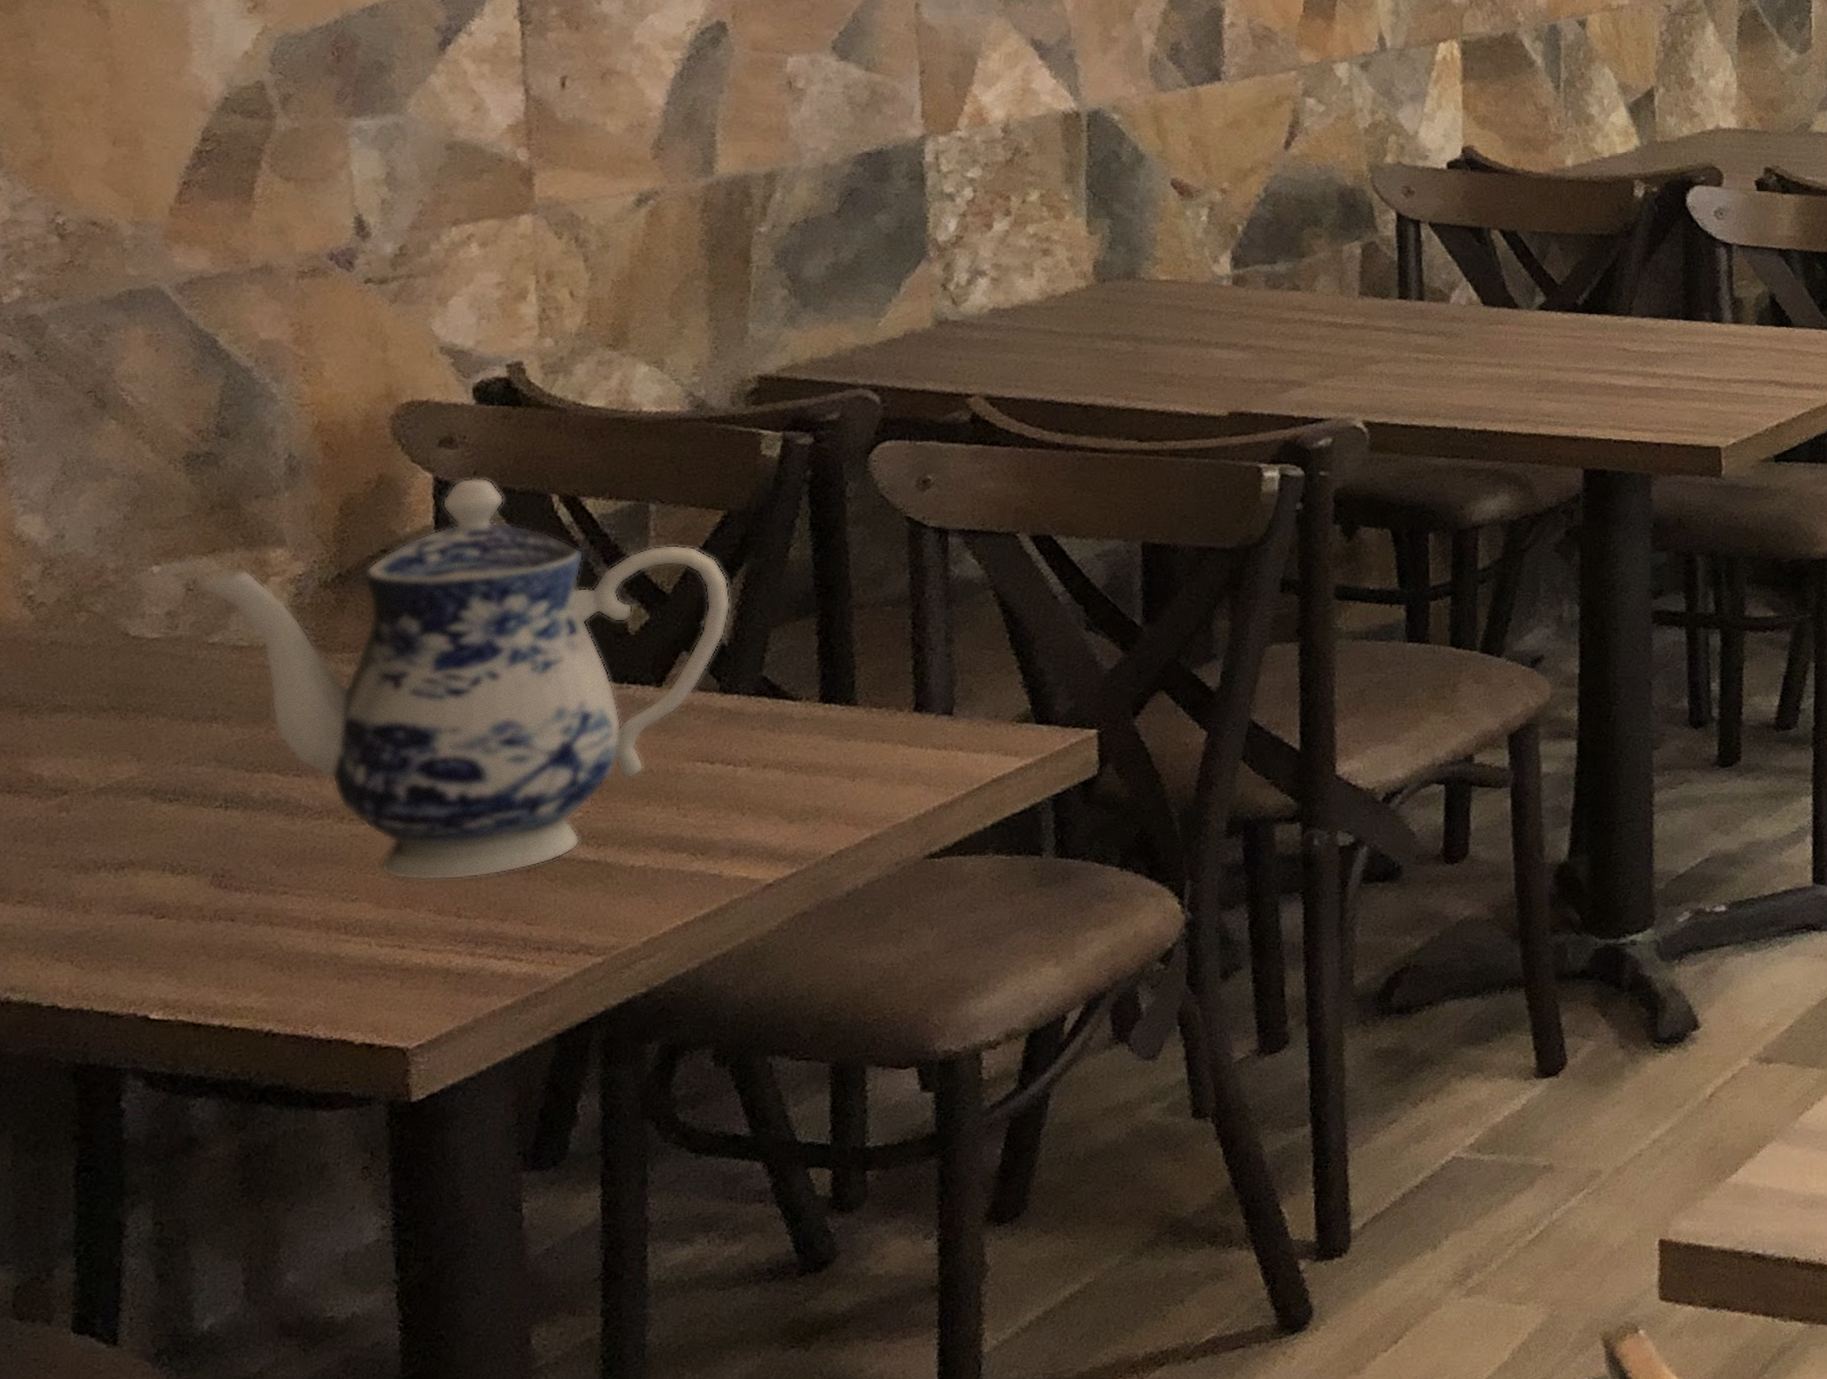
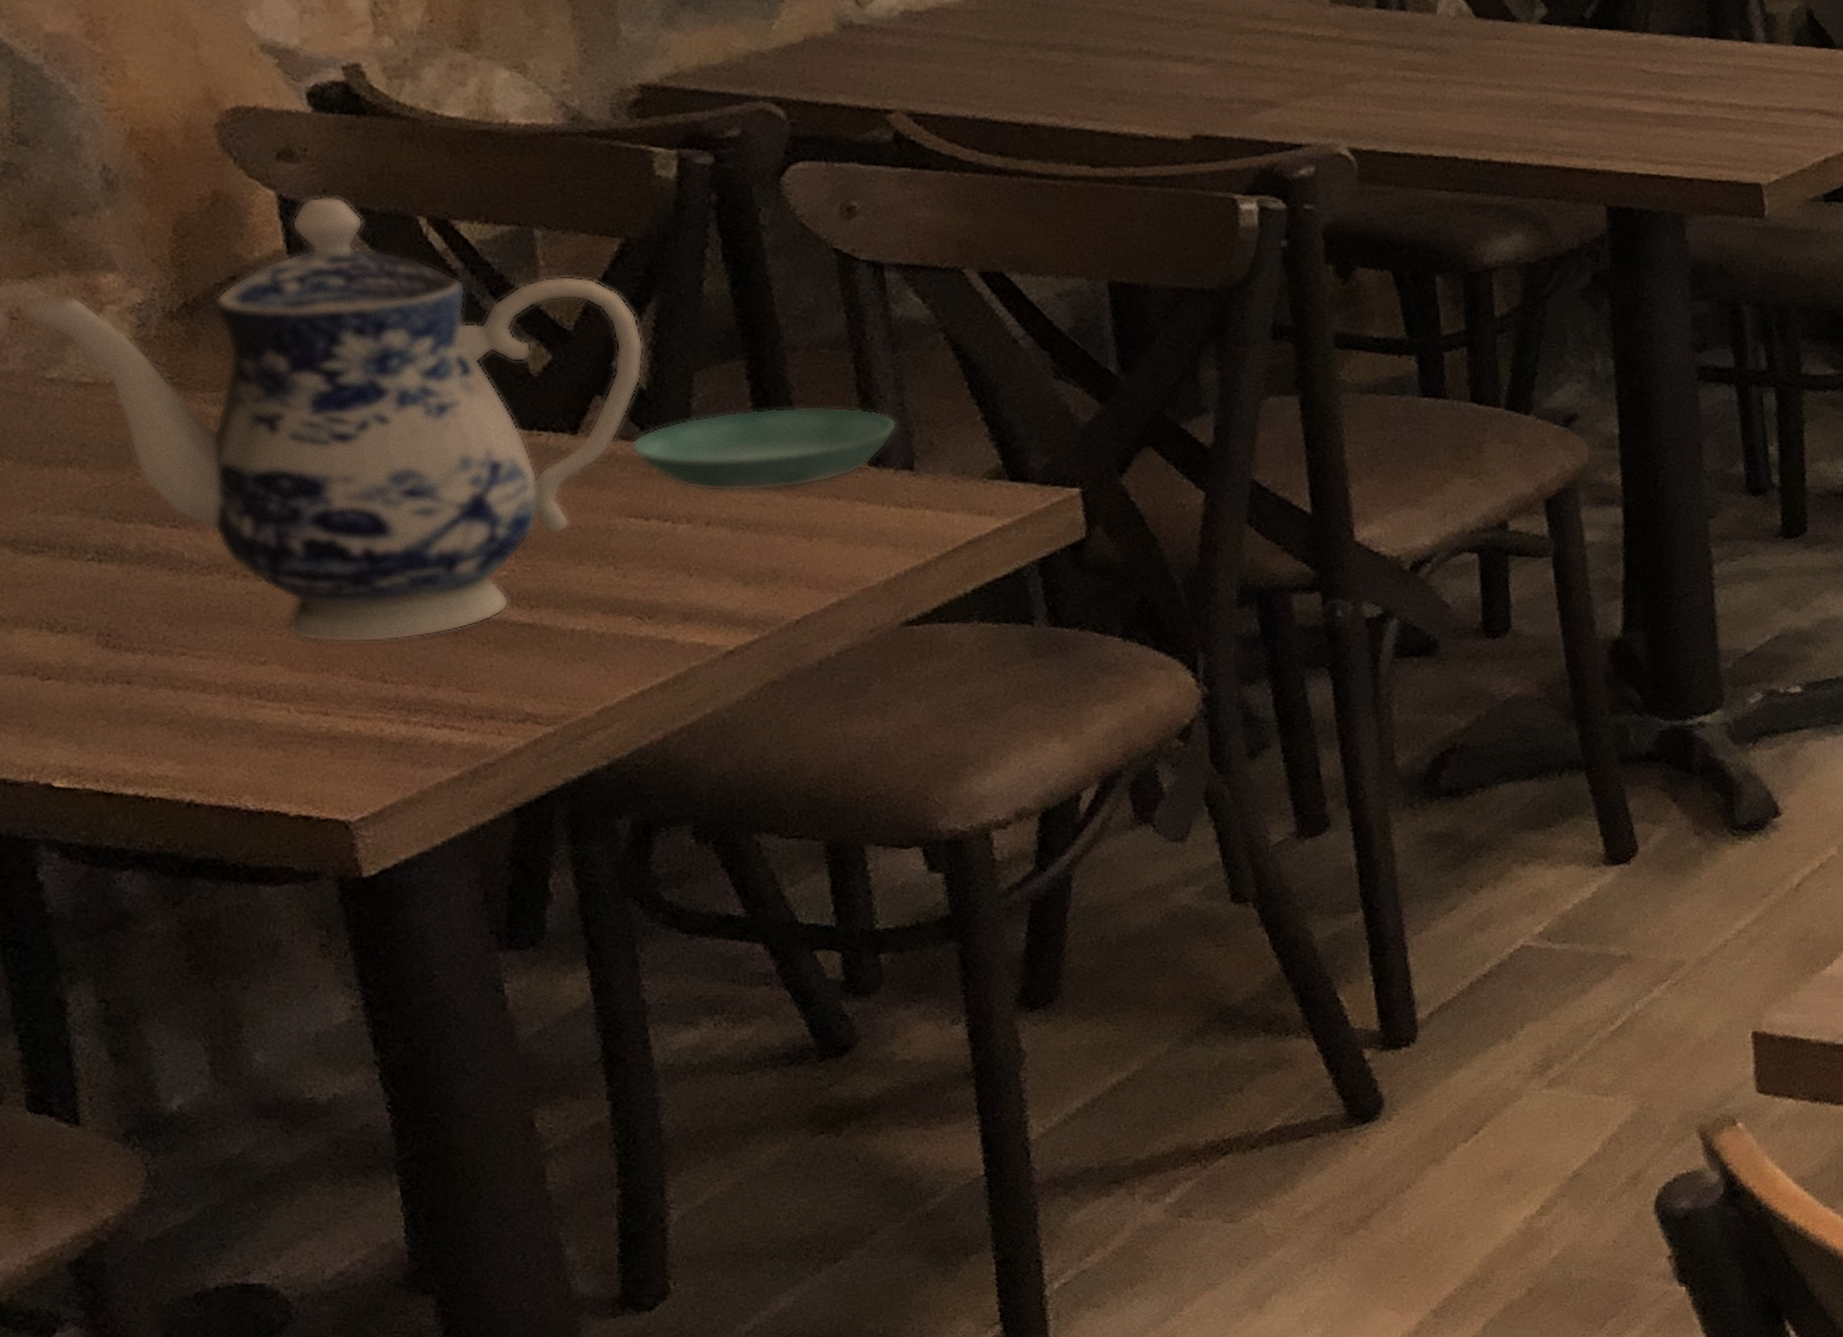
saucer: none [706,658,944,737] -> present [629,407,898,492]

